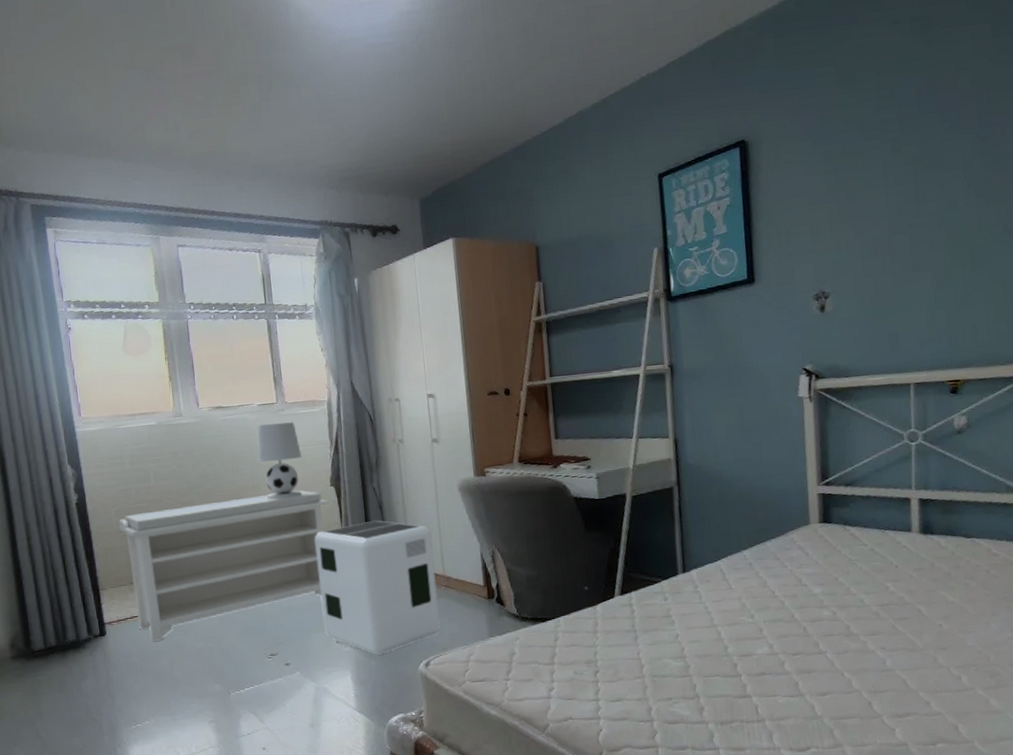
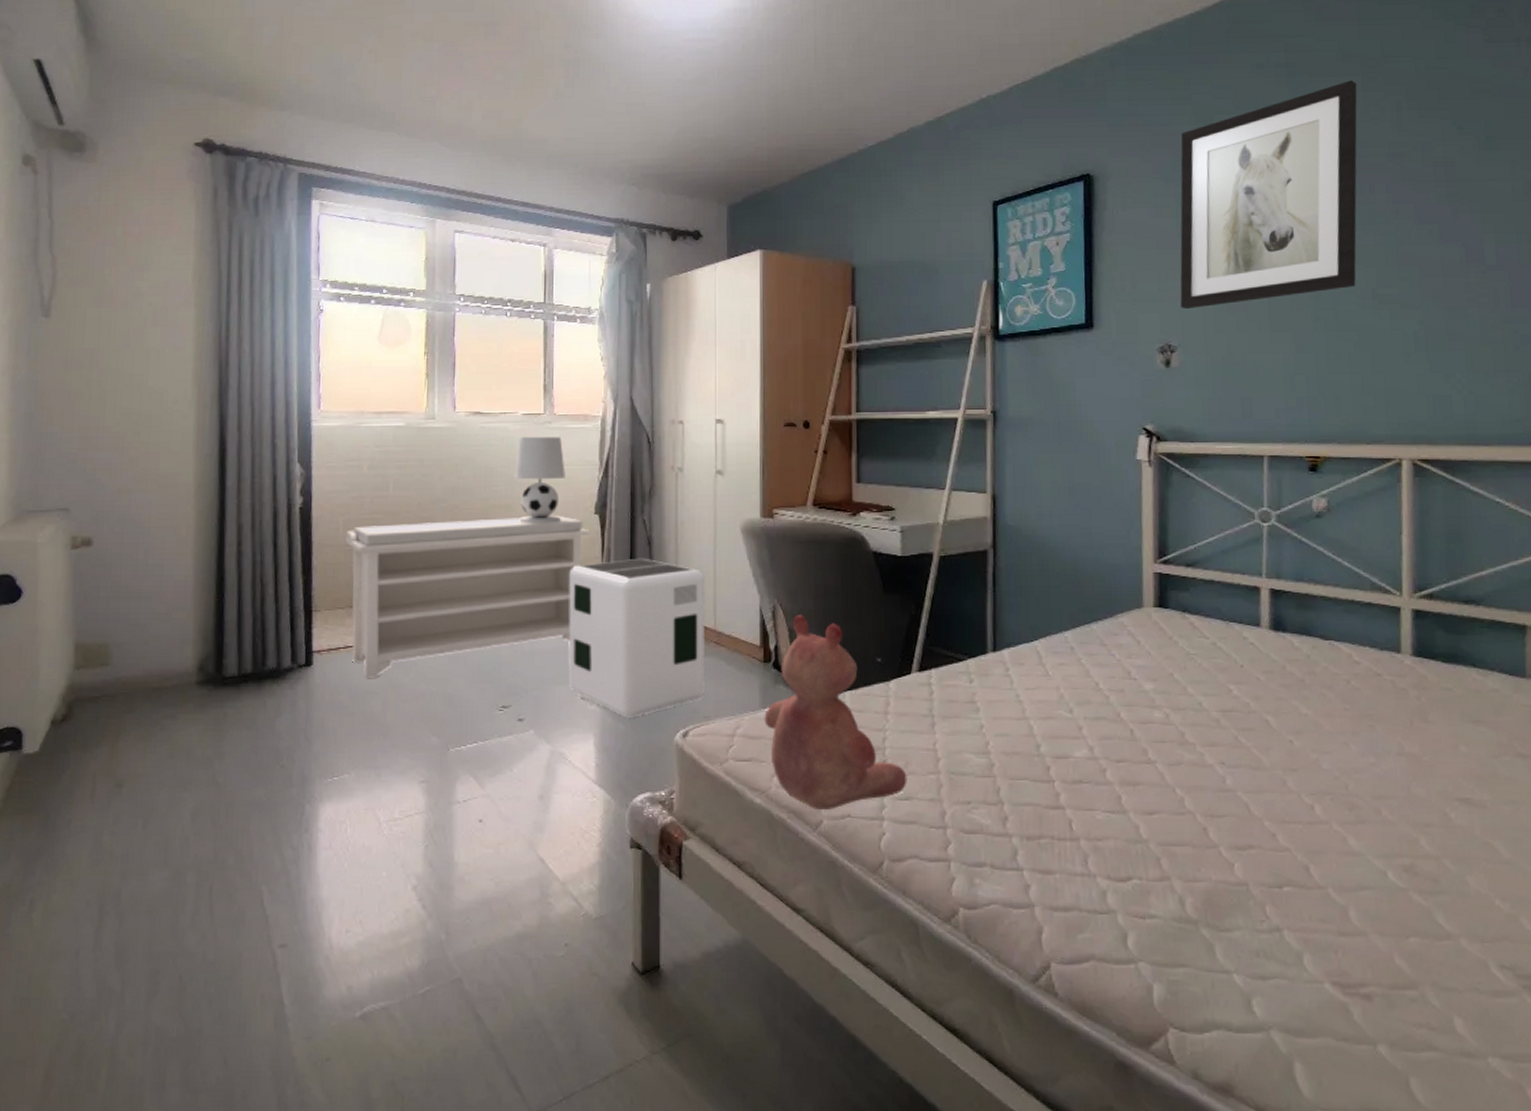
teddy bear: none [492,556,618,716] -> present [764,615,907,811]
wall art: none [826,28,989,258] -> present [1180,80,1357,310]

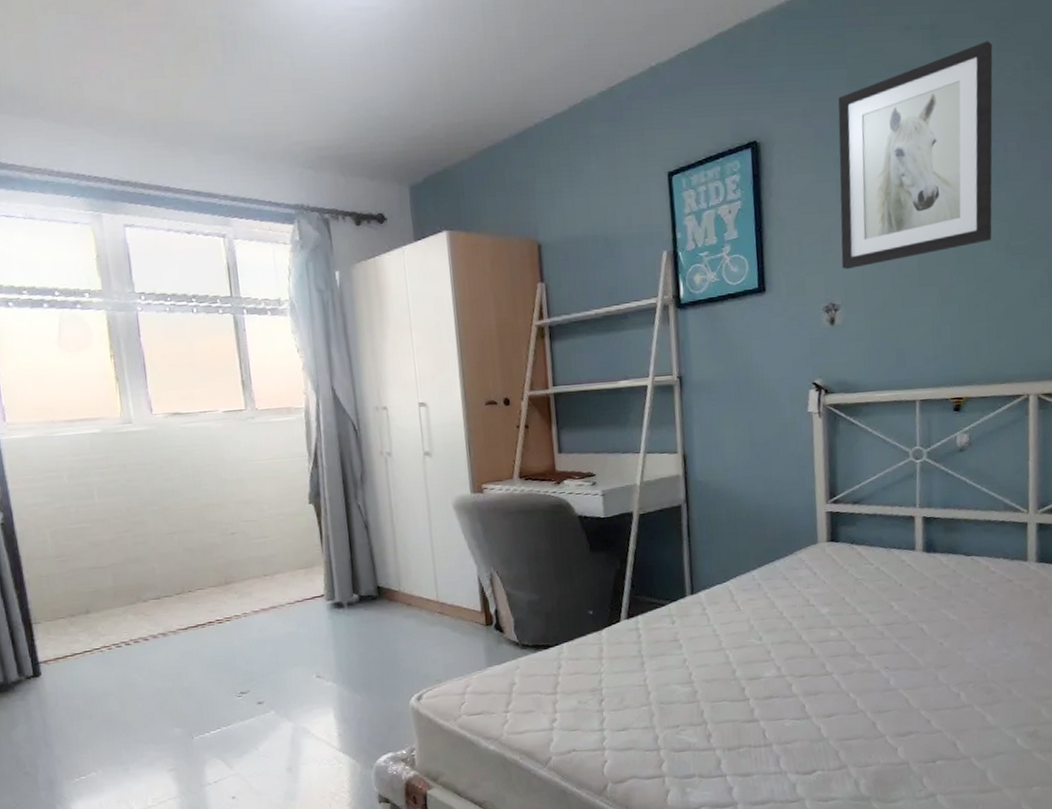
bench: present [346,516,590,678] -> none [55,508,307,681]
table lamp: present [515,436,565,523] -> none [222,431,277,519]
air purifier: present [568,558,705,718] -> none [290,541,434,690]
teddy bear: present [764,615,907,811] -> none [491,579,623,749]

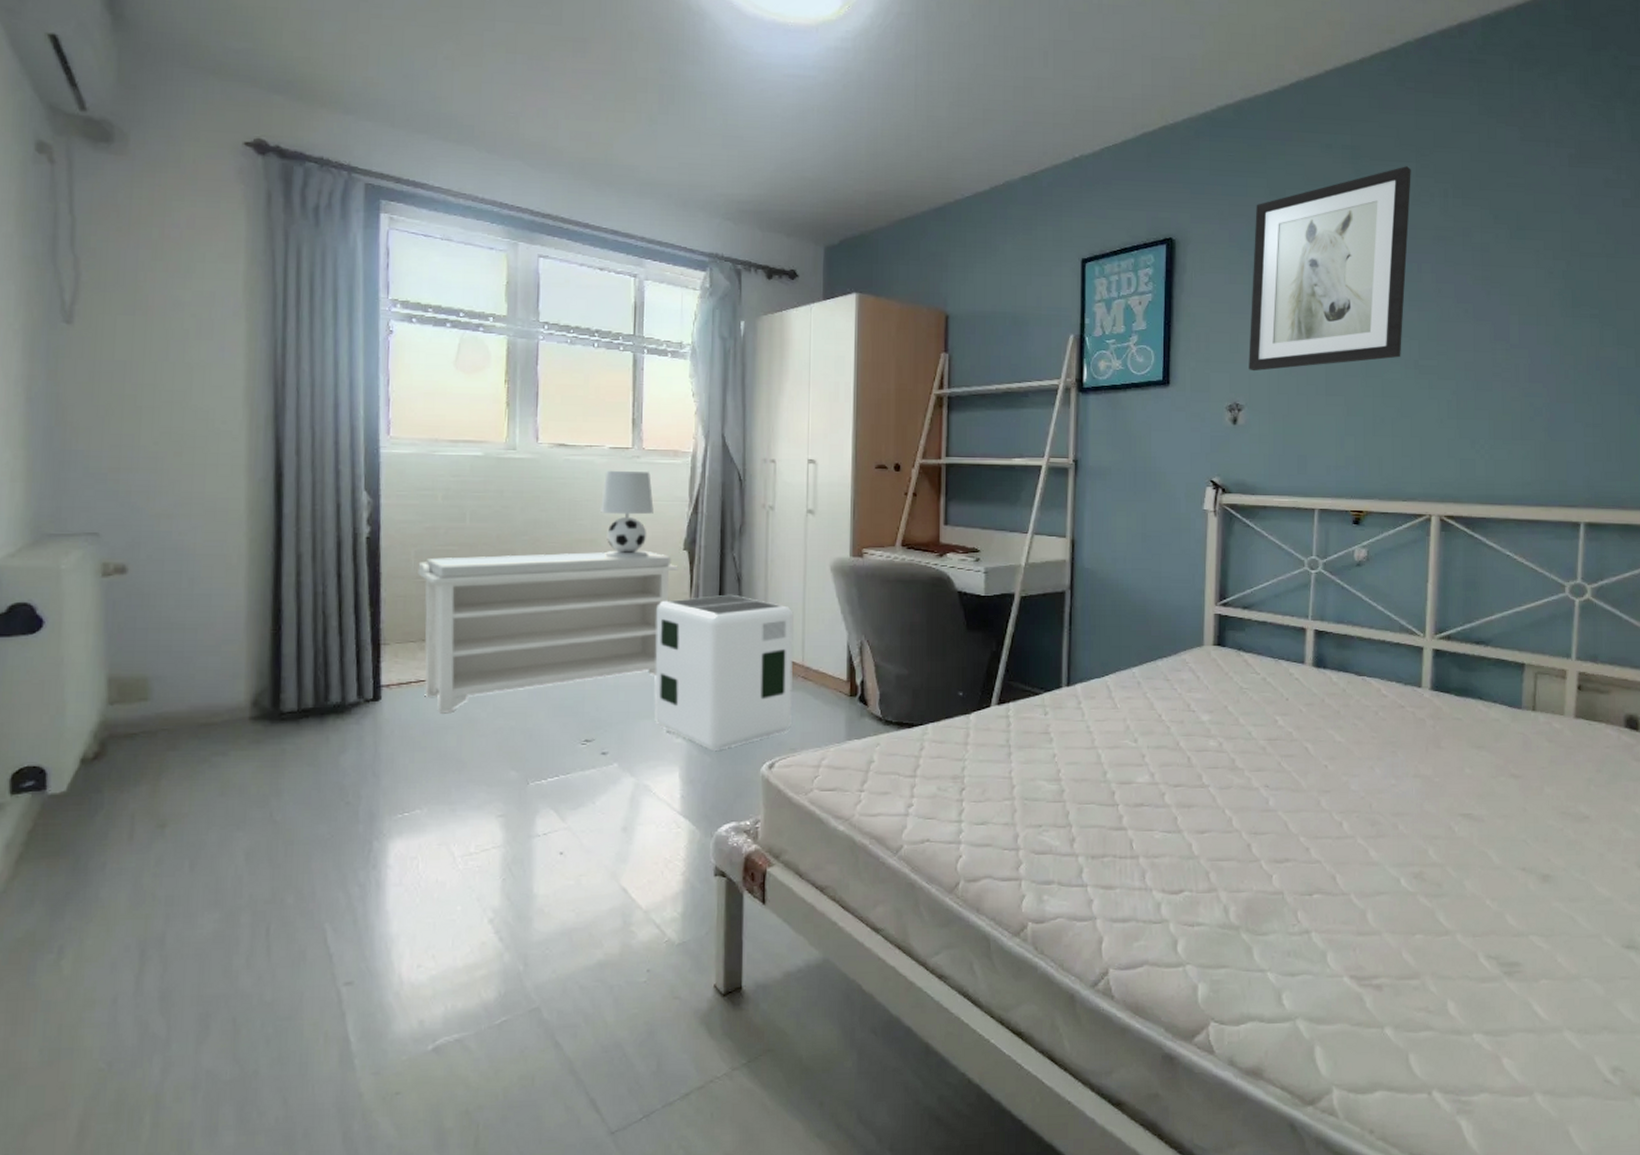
bench: none [55,508,307,681] -> present [418,551,678,712]
table lamp: none [222,431,277,519] -> present [600,470,654,558]
air purifier: none [290,541,434,690] -> present [654,594,794,750]

